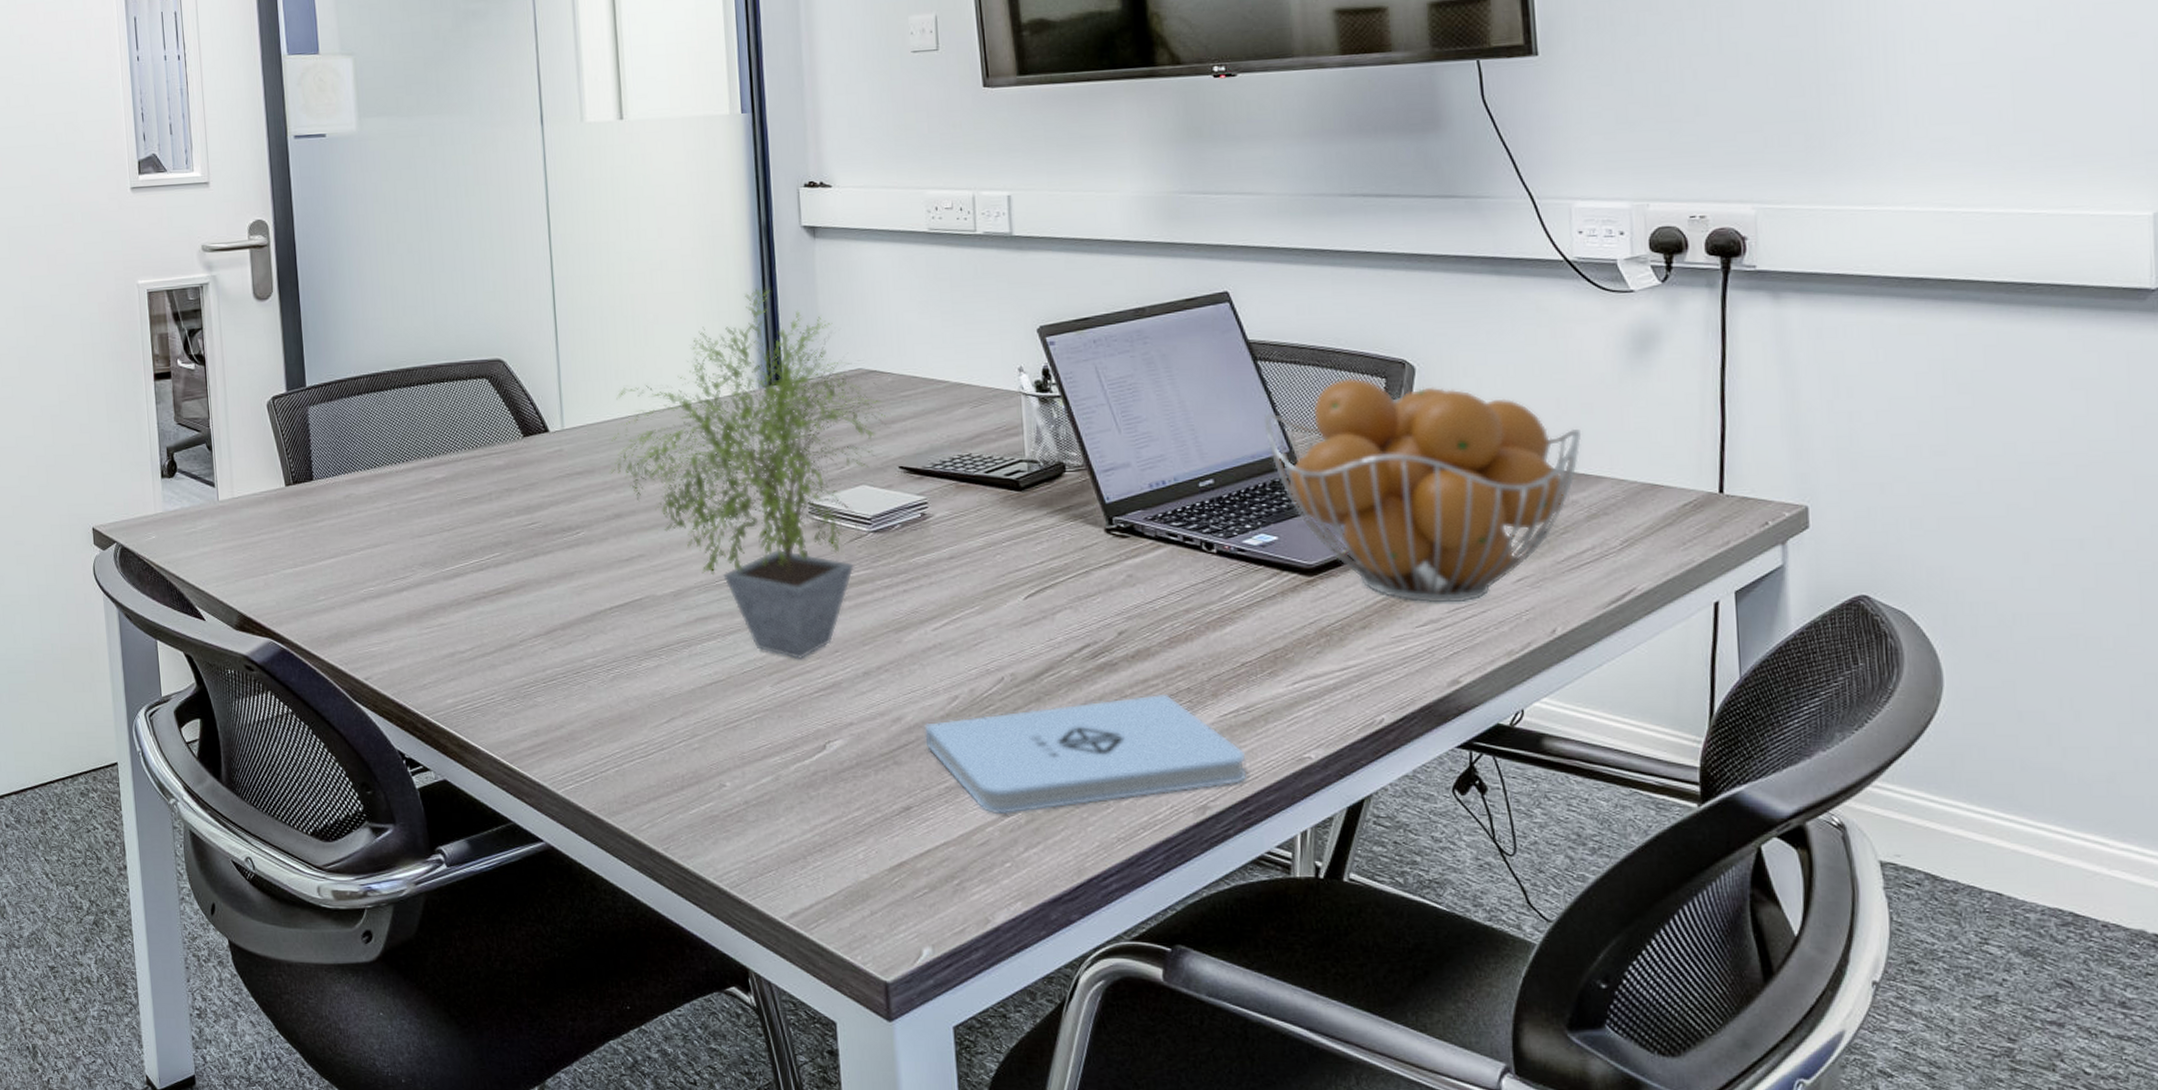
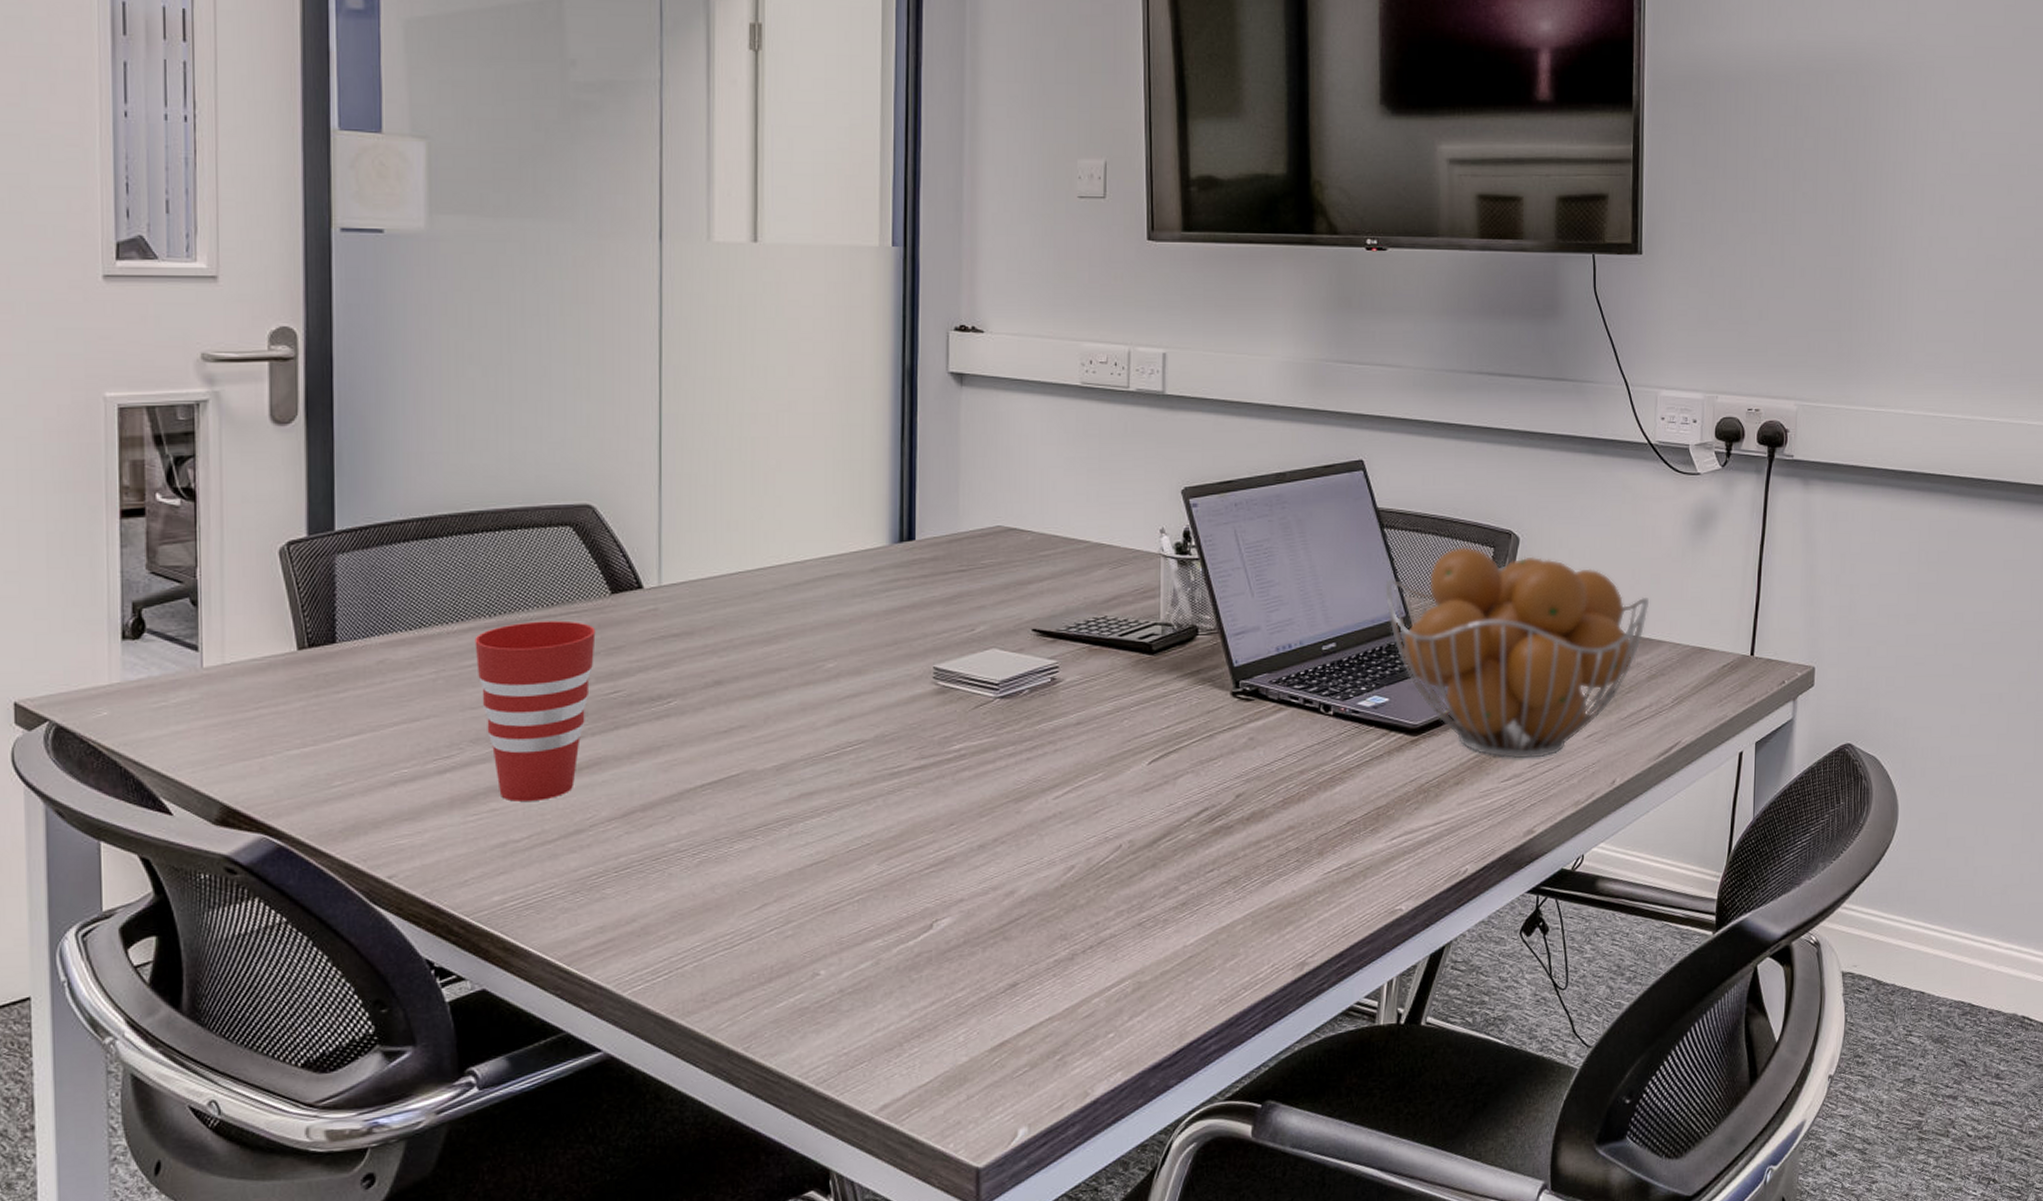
cup: none [417,461,514,618] -> present [475,620,596,802]
potted plant: present [610,288,886,660] -> none [712,437,1022,835]
notepad: present [924,695,1248,815] -> none [1037,855,1344,985]

